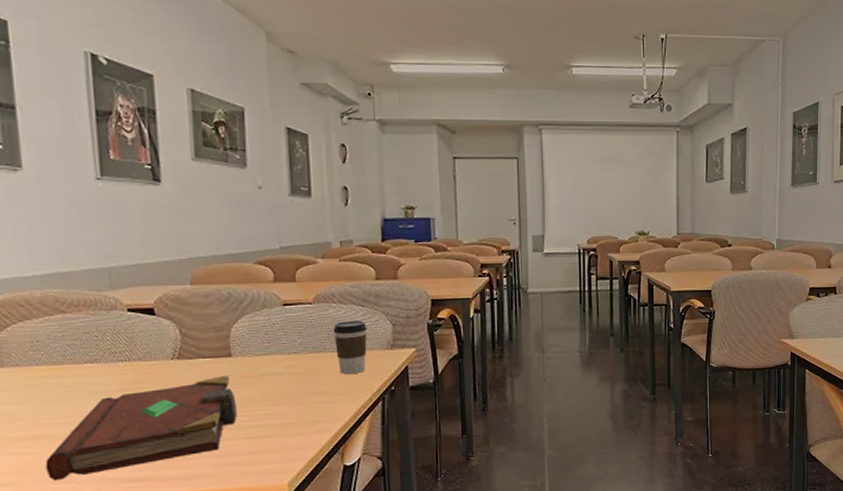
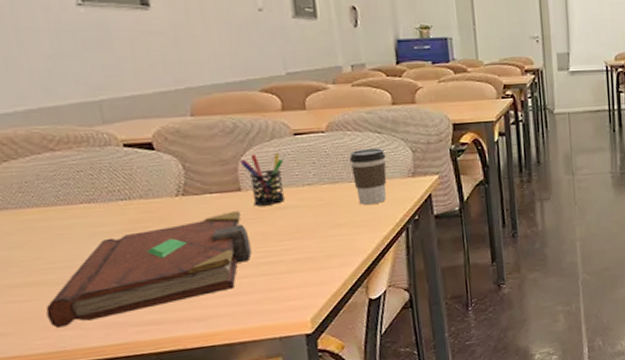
pen holder: none [232,322,273,372] -> present [240,153,286,206]

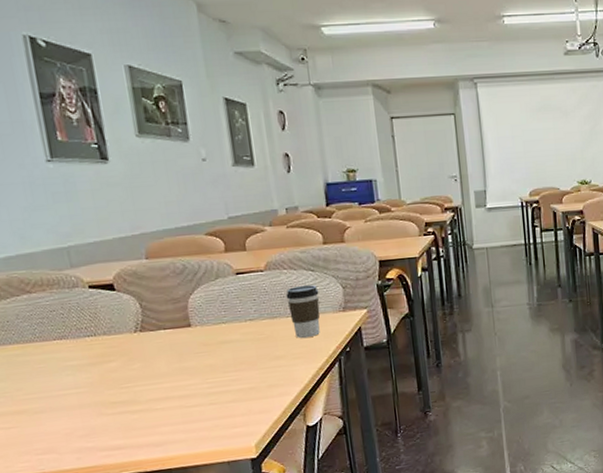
book: present [46,211,252,328] -> none [27,345,202,452]
pen holder: present [240,153,286,206] -> none [190,291,230,341]

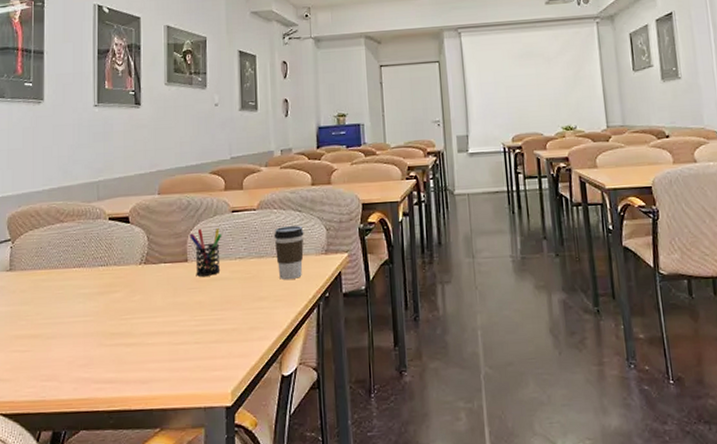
pen holder: none [190,291,230,341] -> present [189,228,222,277]

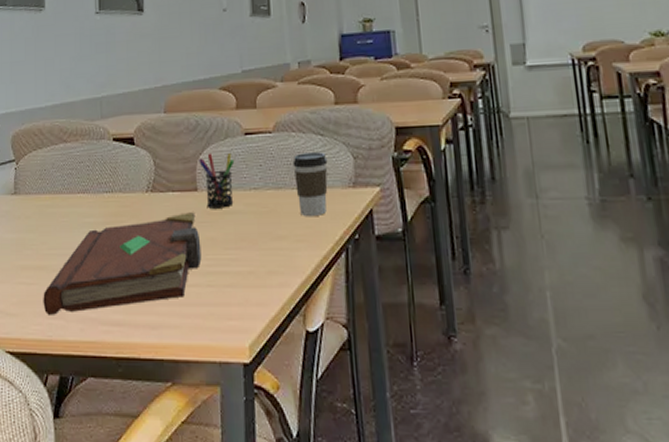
book: none [37,280,190,378] -> present [43,212,202,315]

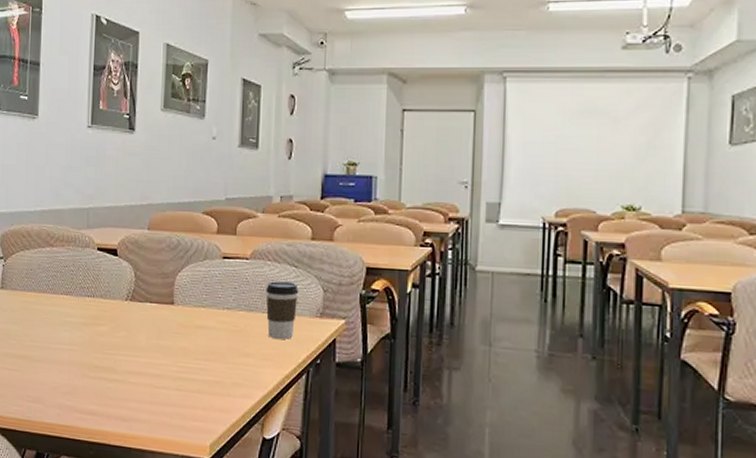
book: present [43,212,202,315] -> none [24,323,173,399]
pen holder: present [199,153,235,209] -> none [177,271,211,323]

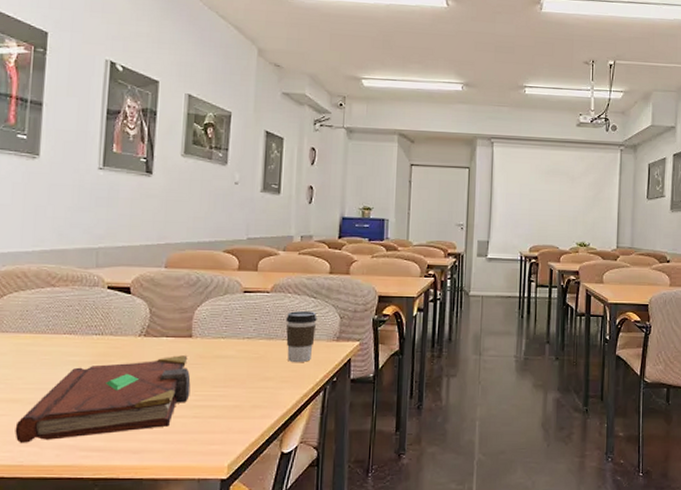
book: none [24,323,173,399] -> present [15,355,191,443]

